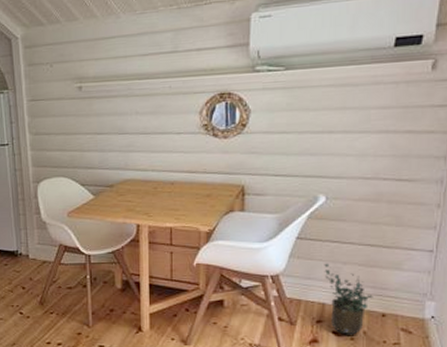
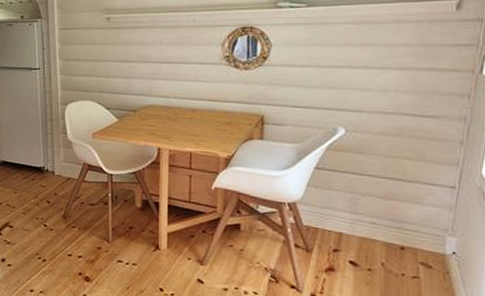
potted plant: present [324,263,373,335] -> none [342,193,392,266]

